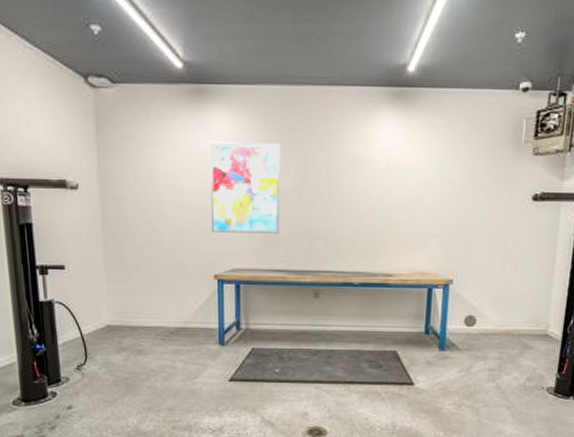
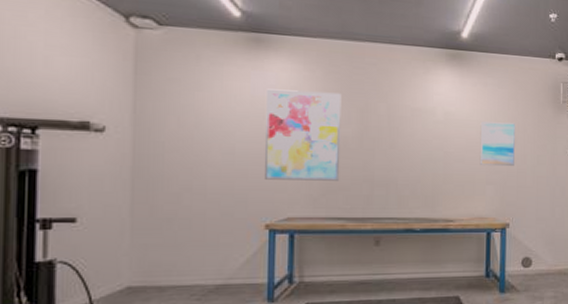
wall art: none [423,168,466,219] -> present [479,121,516,167]

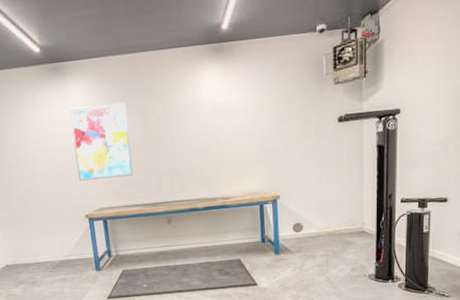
wall art: present [479,121,516,167] -> none [246,103,281,148]

